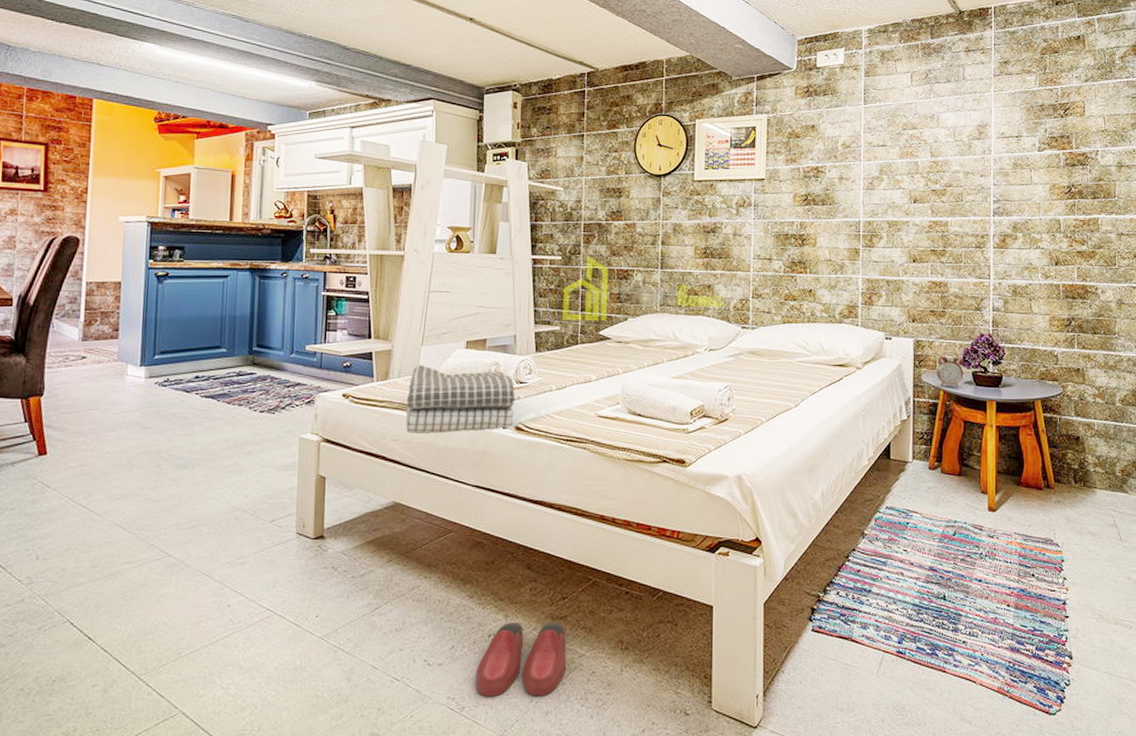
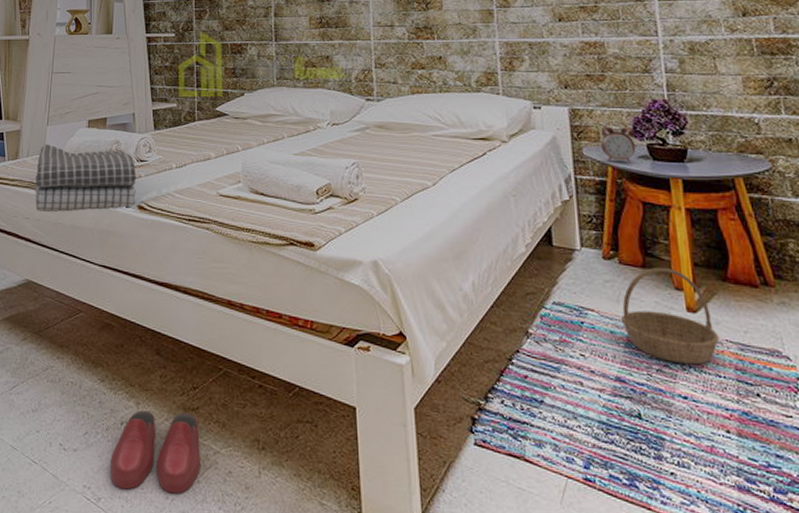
basket: none [937,475,1010,554] -> present [620,267,719,365]

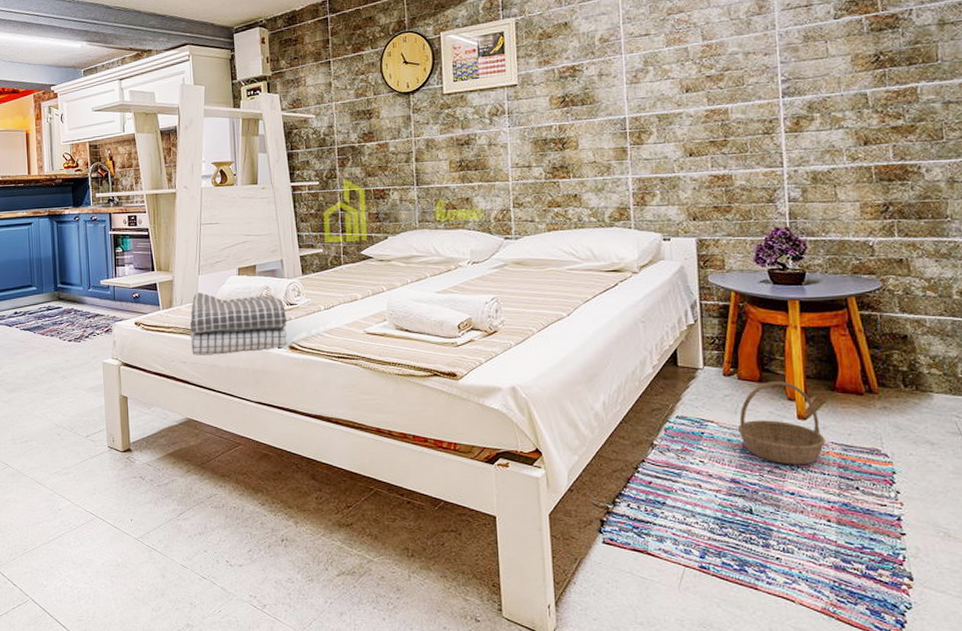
slippers: present [110,410,200,494] -> none [273,528,356,598]
alarm clock: present [599,121,636,162] -> none [724,249,758,288]

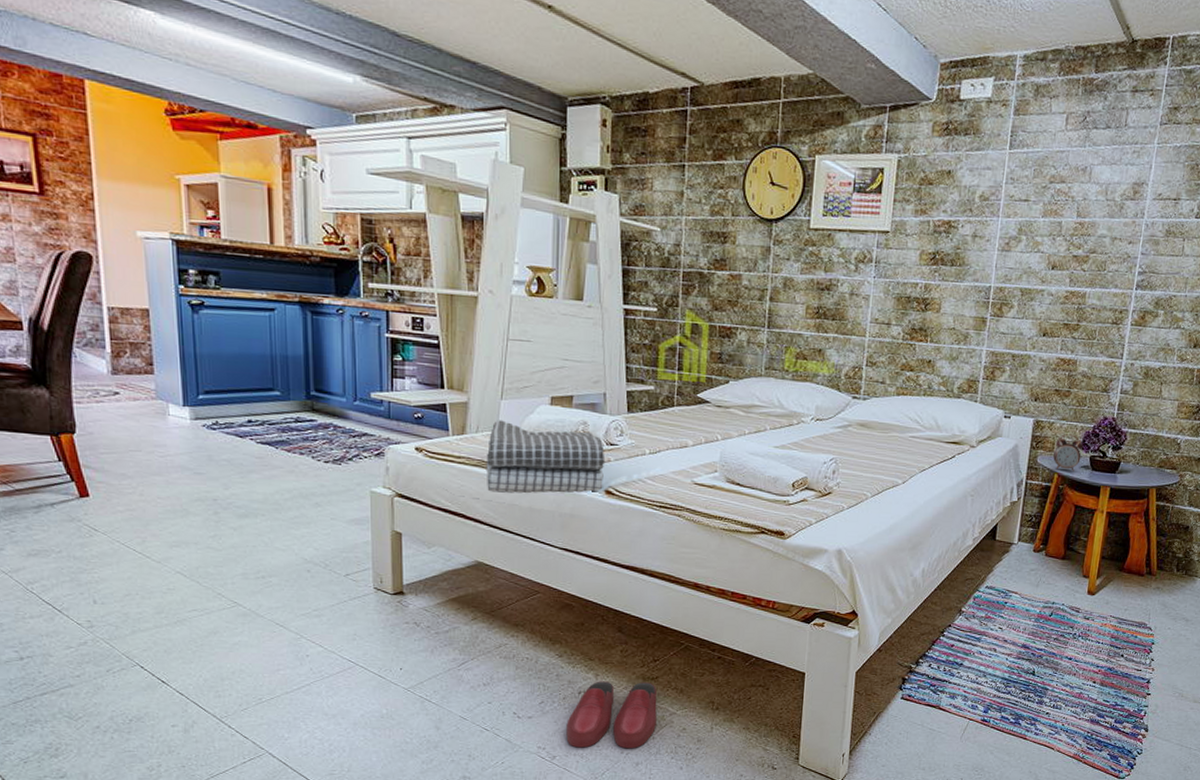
slippers: none [273,528,356,598] -> present [566,681,657,749]
alarm clock: none [724,249,758,288] -> present [1052,434,1083,471]
basket: present [737,380,826,465] -> none [1036,559,1106,635]

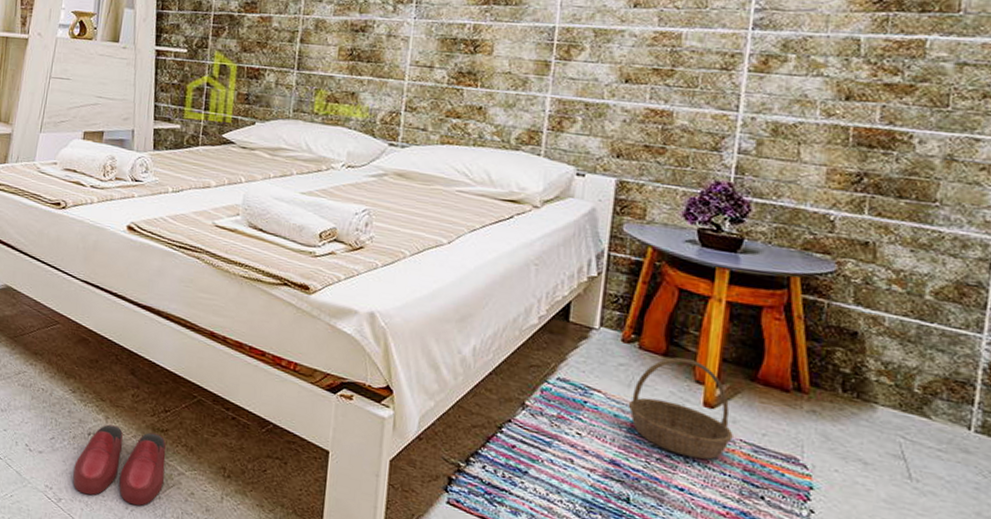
towel: present [486,420,605,494] -> none [21,151,130,227]
basket: none [1036,559,1106,635] -> present [628,357,733,460]
alarm clock: present [1052,434,1083,471] -> none [644,199,687,246]

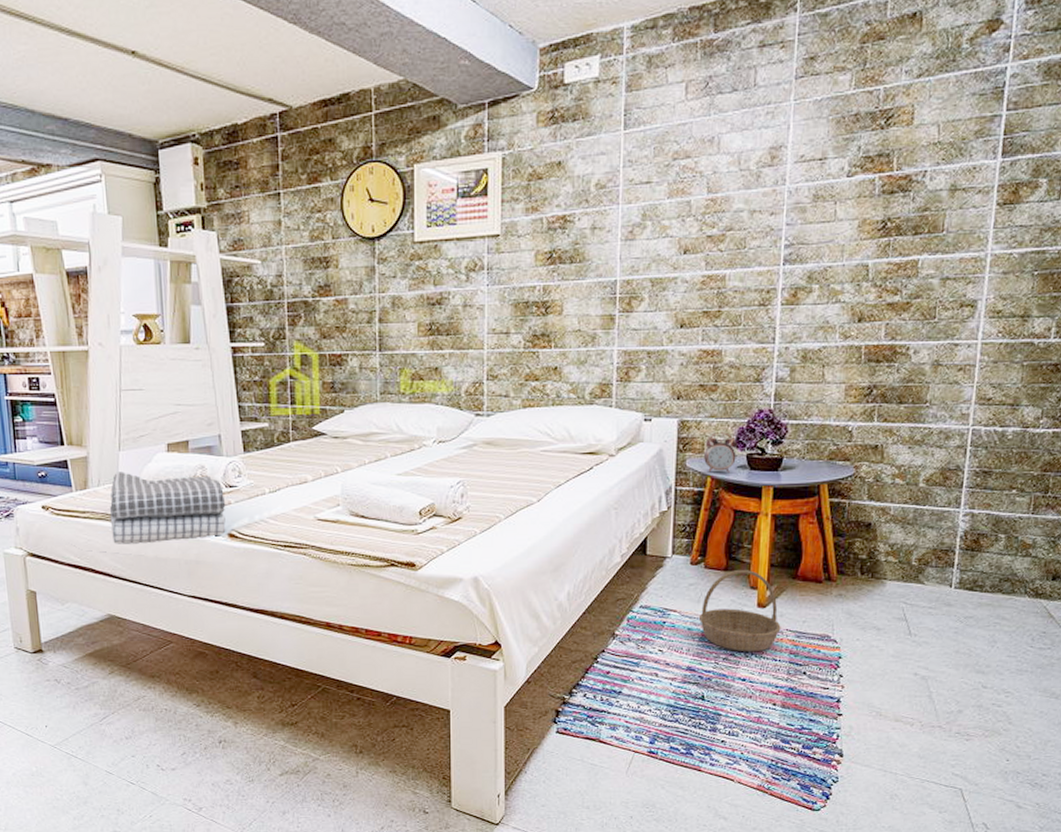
towel: none [21,151,130,227] -> present [109,471,226,544]
slippers: present [73,424,166,506] -> none [210,728,300,798]
alarm clock: none [644,199,687,246] -> present [703,432,737,473]

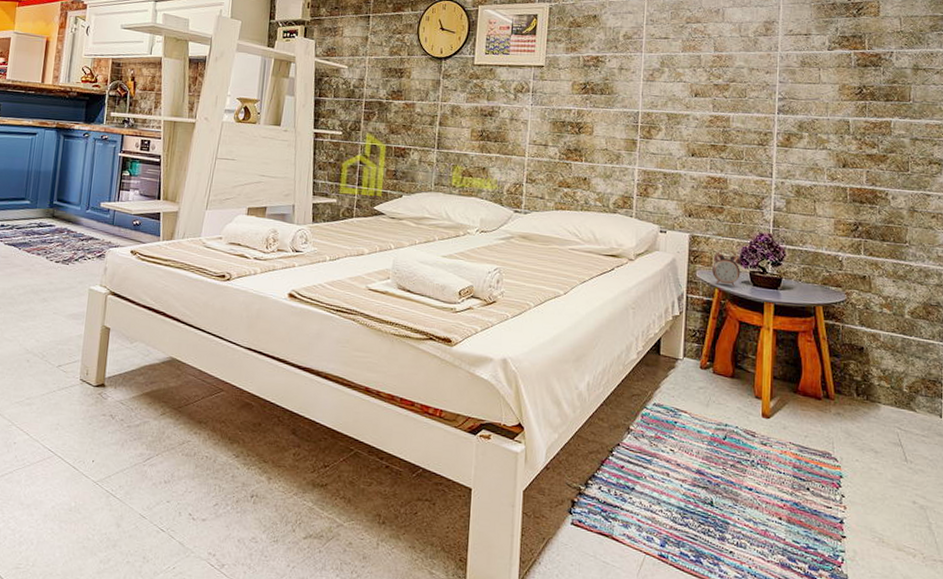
towel: present [109,471,226,544] -> none [186,227,291,296]
basket: present [698,569,781,652] -> none [707,377,784,462]

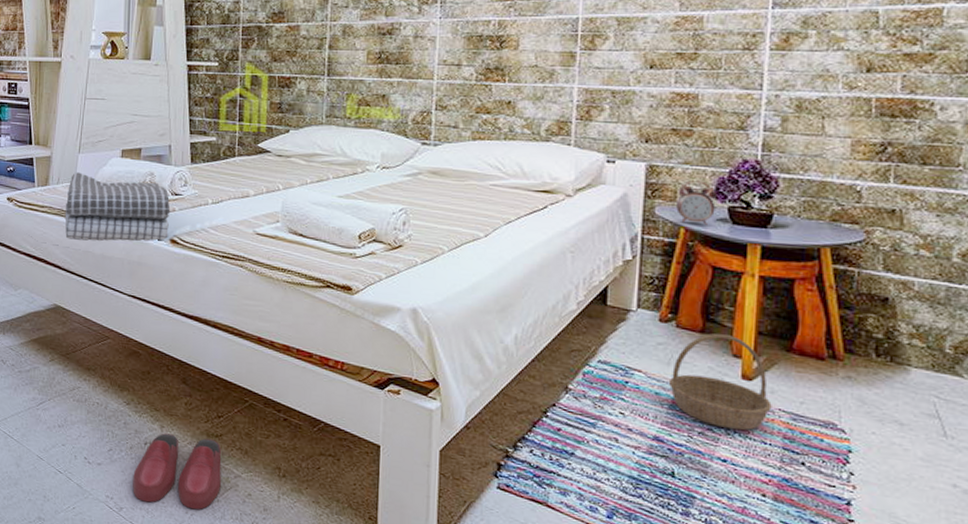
towel: none [186,227,291,296] -> present [64,172,171,242]
slippers: none [236,485,325,562] -> present [133,433,222,510]
basket: none [707,377,784,462] -> present [668,333,772,431]

